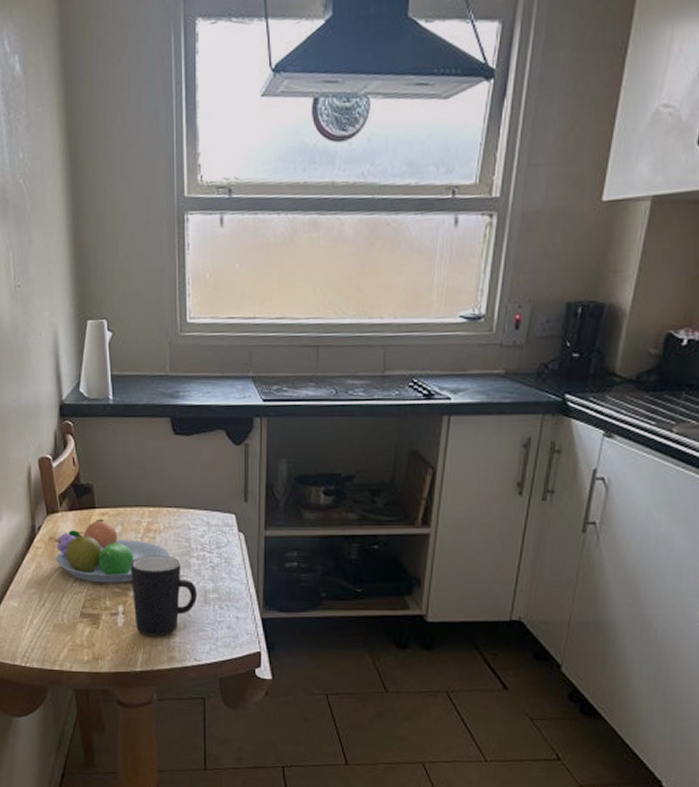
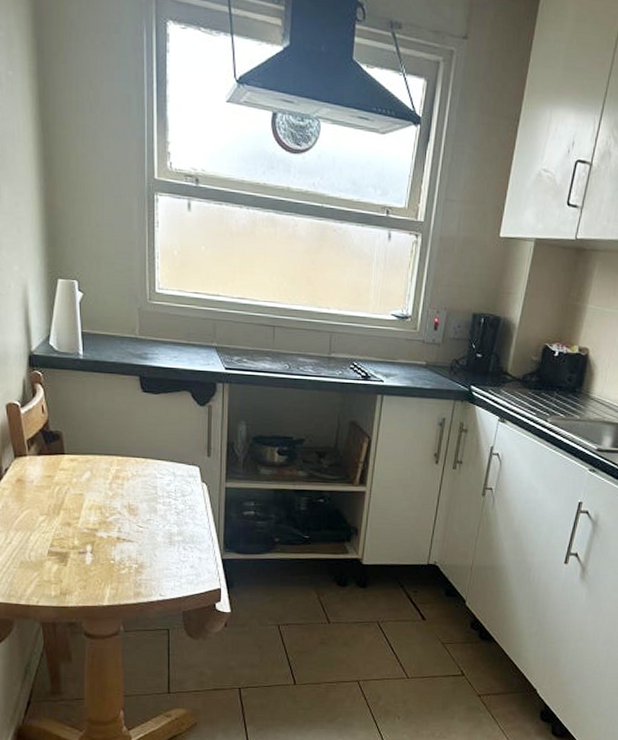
fruit bowl: present [54,518,170,583] -> none [21,464,138,525]
mug: present [130,555,197,637] -> none [98,500,162,574]

